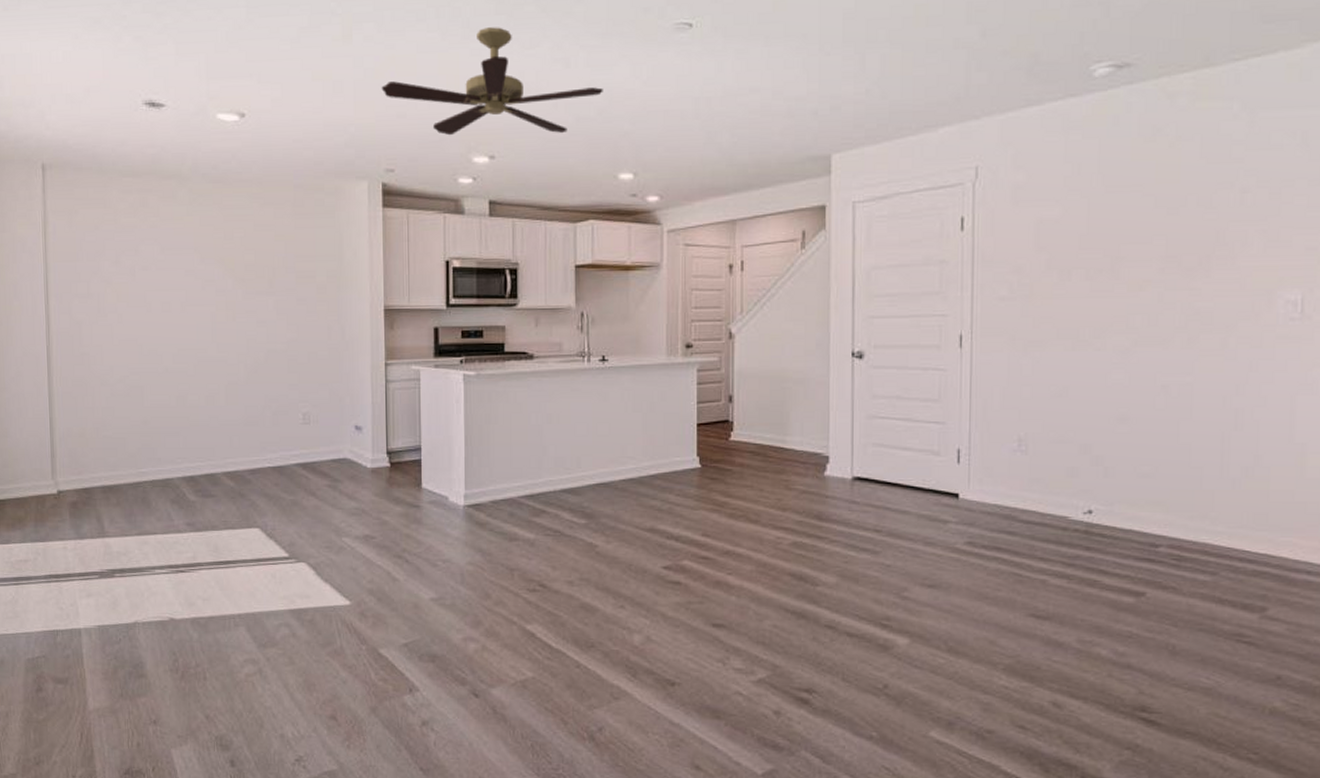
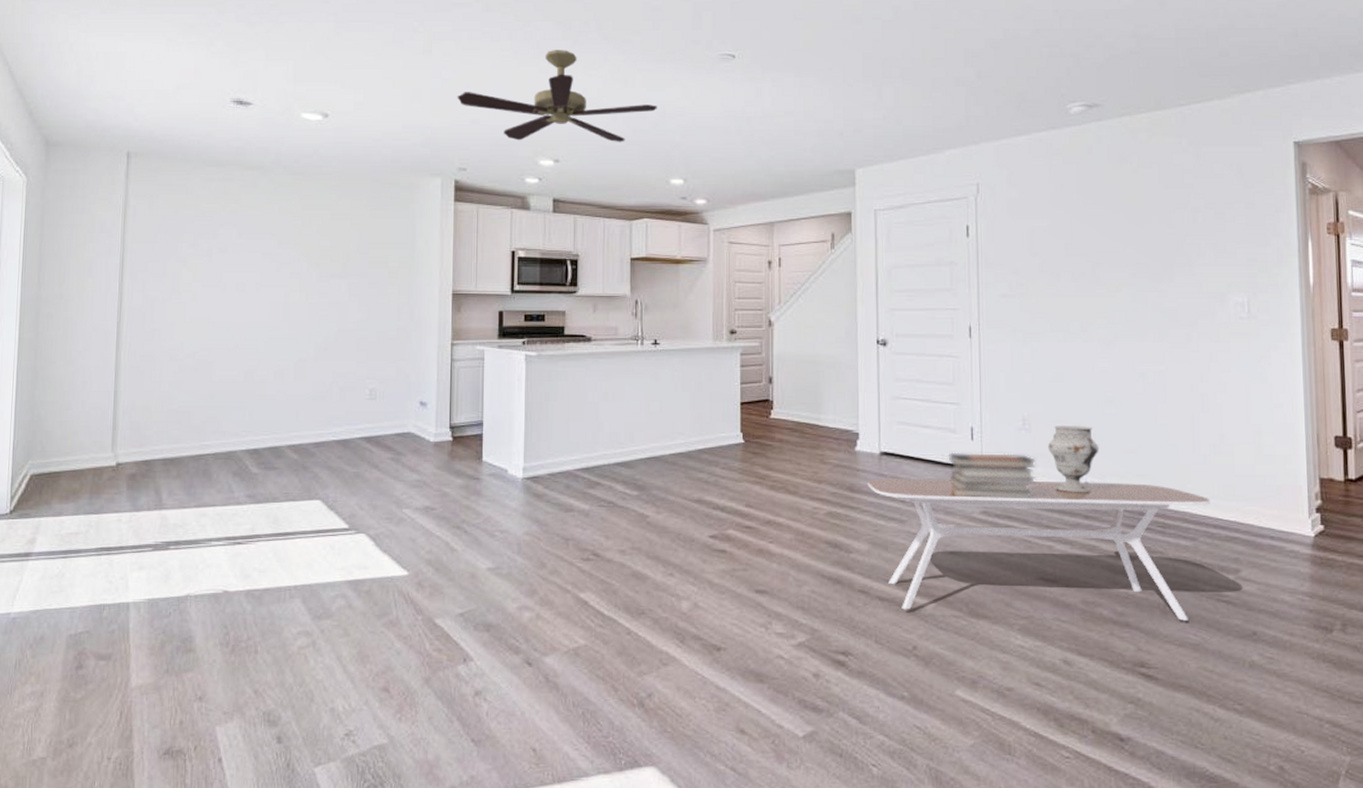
coffee table: none [837,506,1237,663] -> present [867,478,1210,621]
book stack: none [931,477,1032,529] -> present [949,452,1036,499]
decorative vase: none [1047,446,1108,522] -> present [1048,426,1099,493]

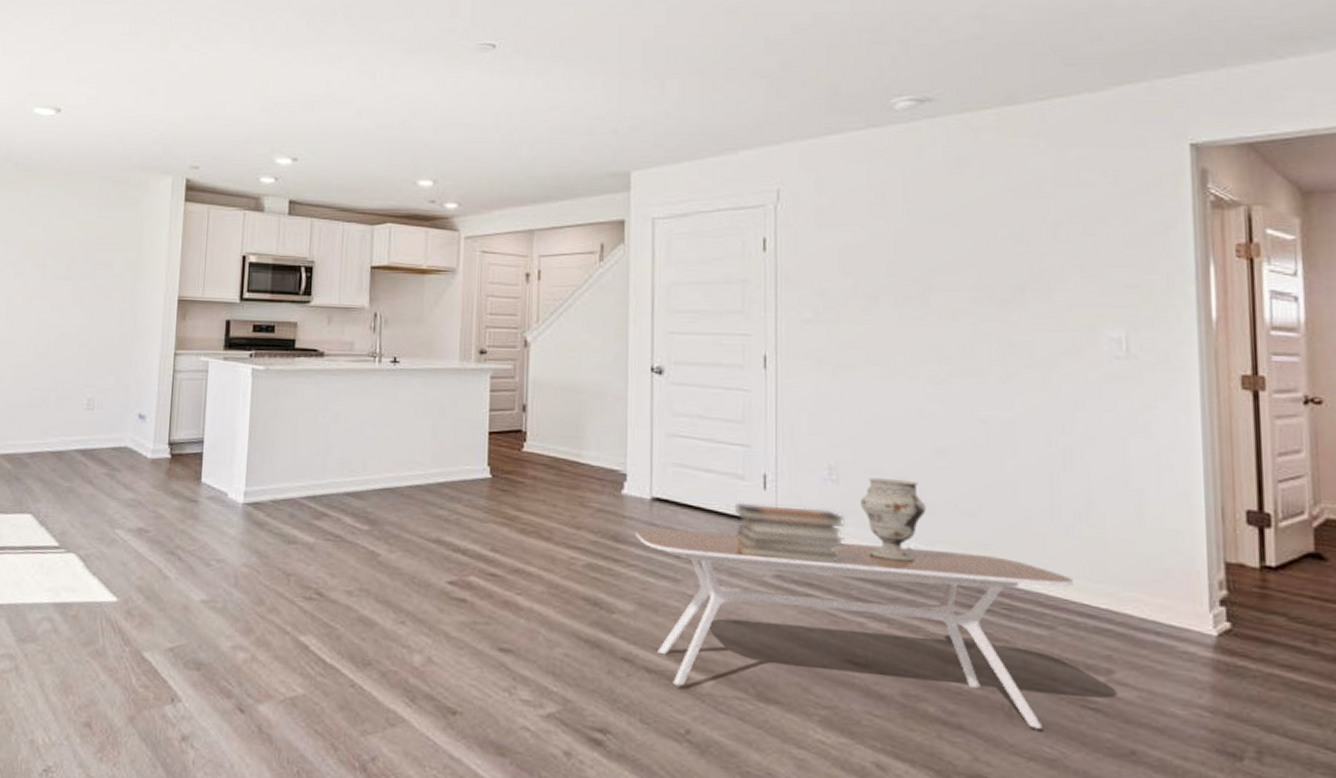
ceiling fan: present [457,50,657,142] -> none [192,40,407,139]

